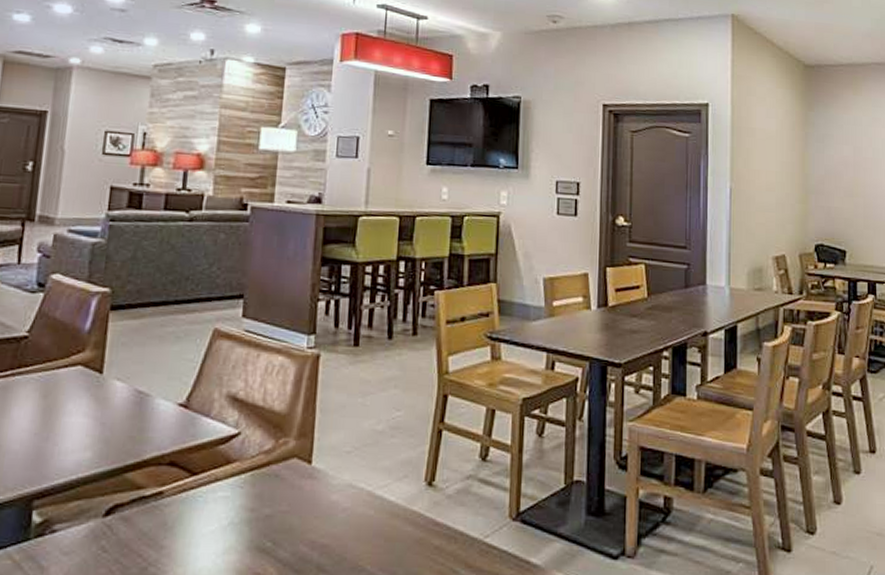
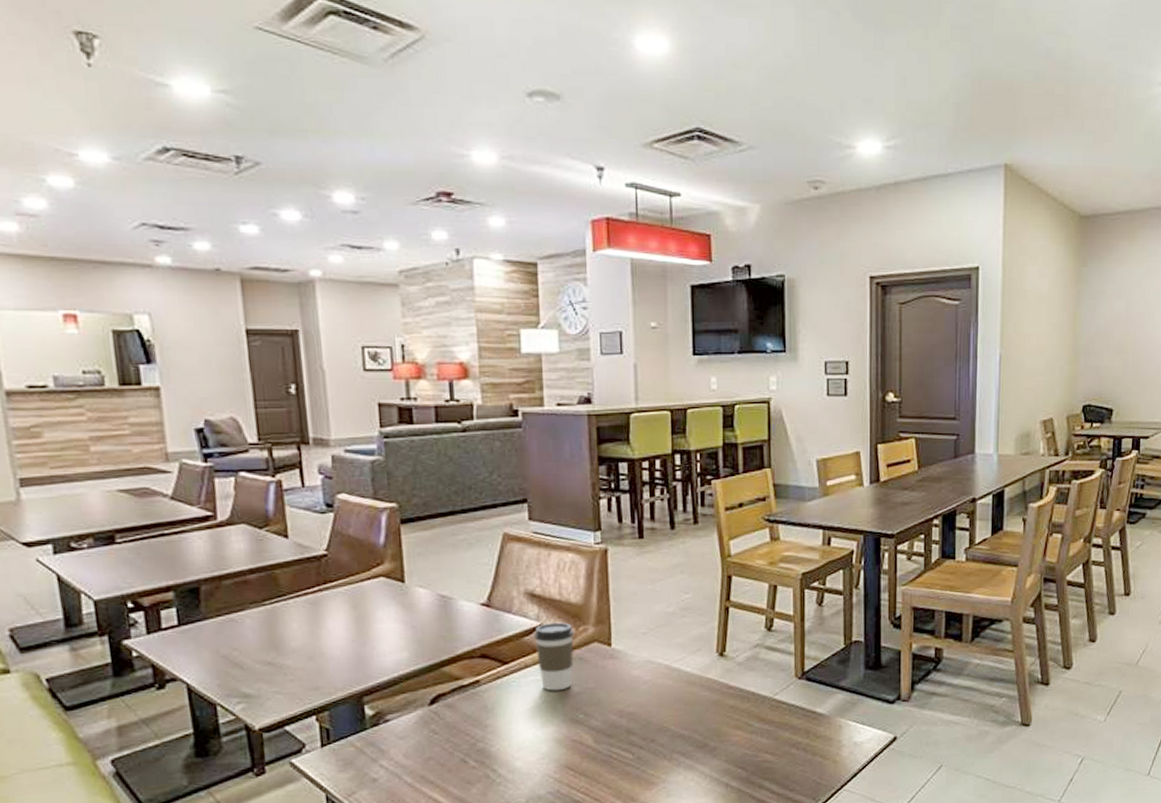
coffee cup: none [229,431,273,512] -> present [534,622,574,691]

